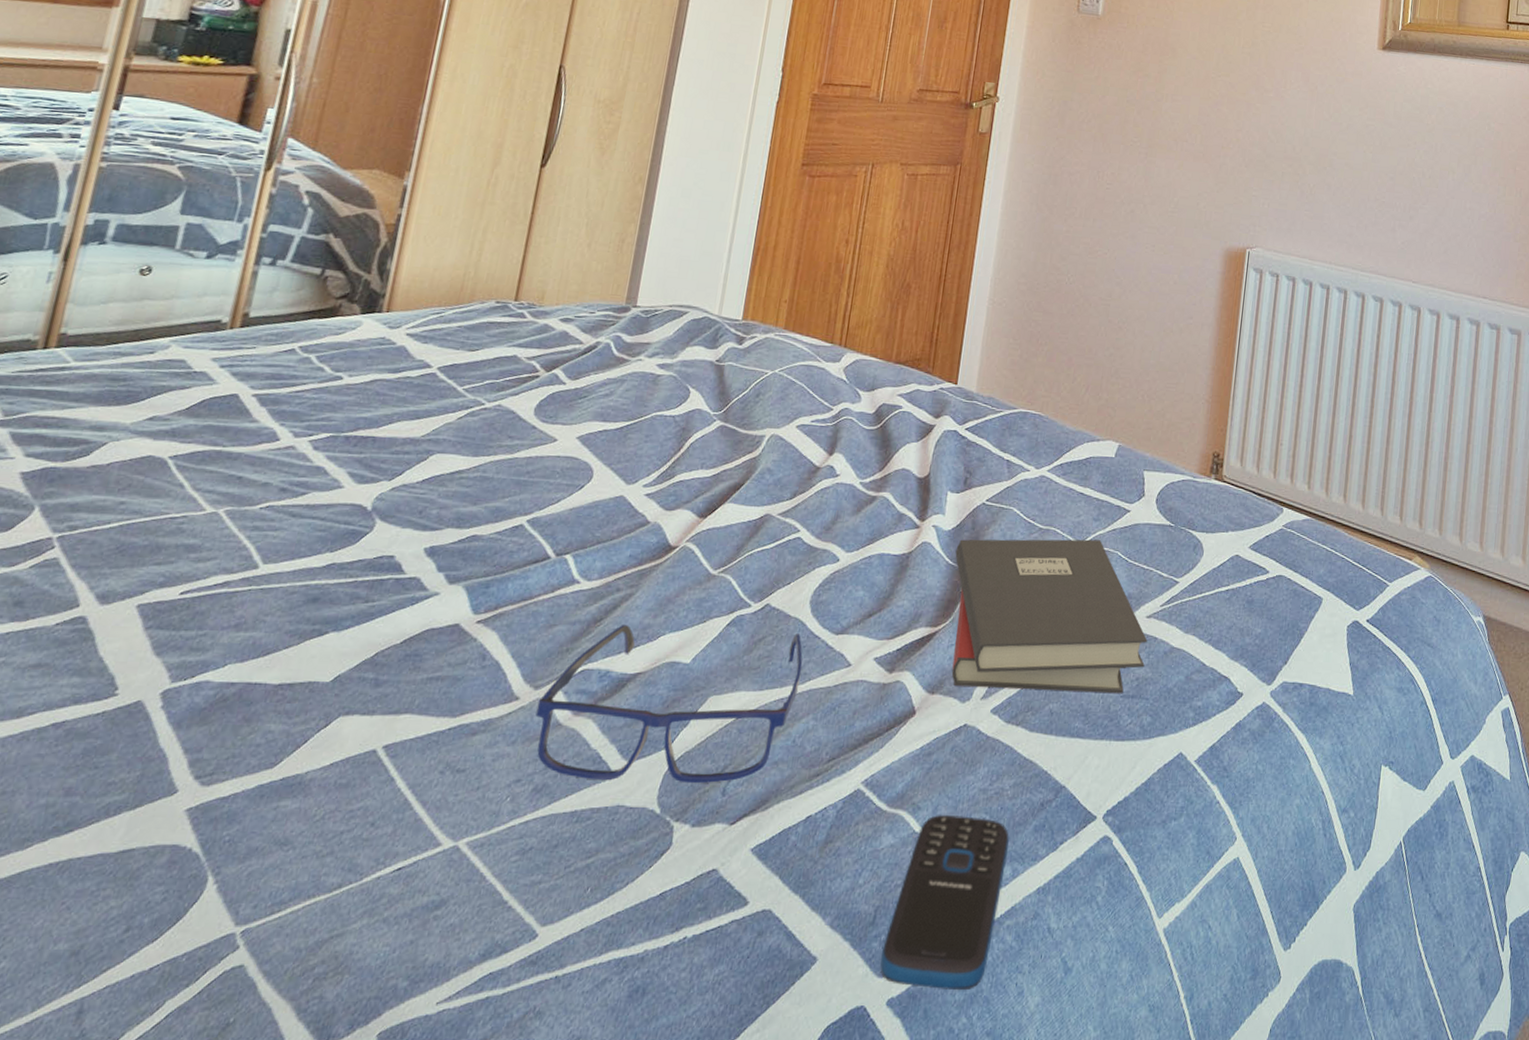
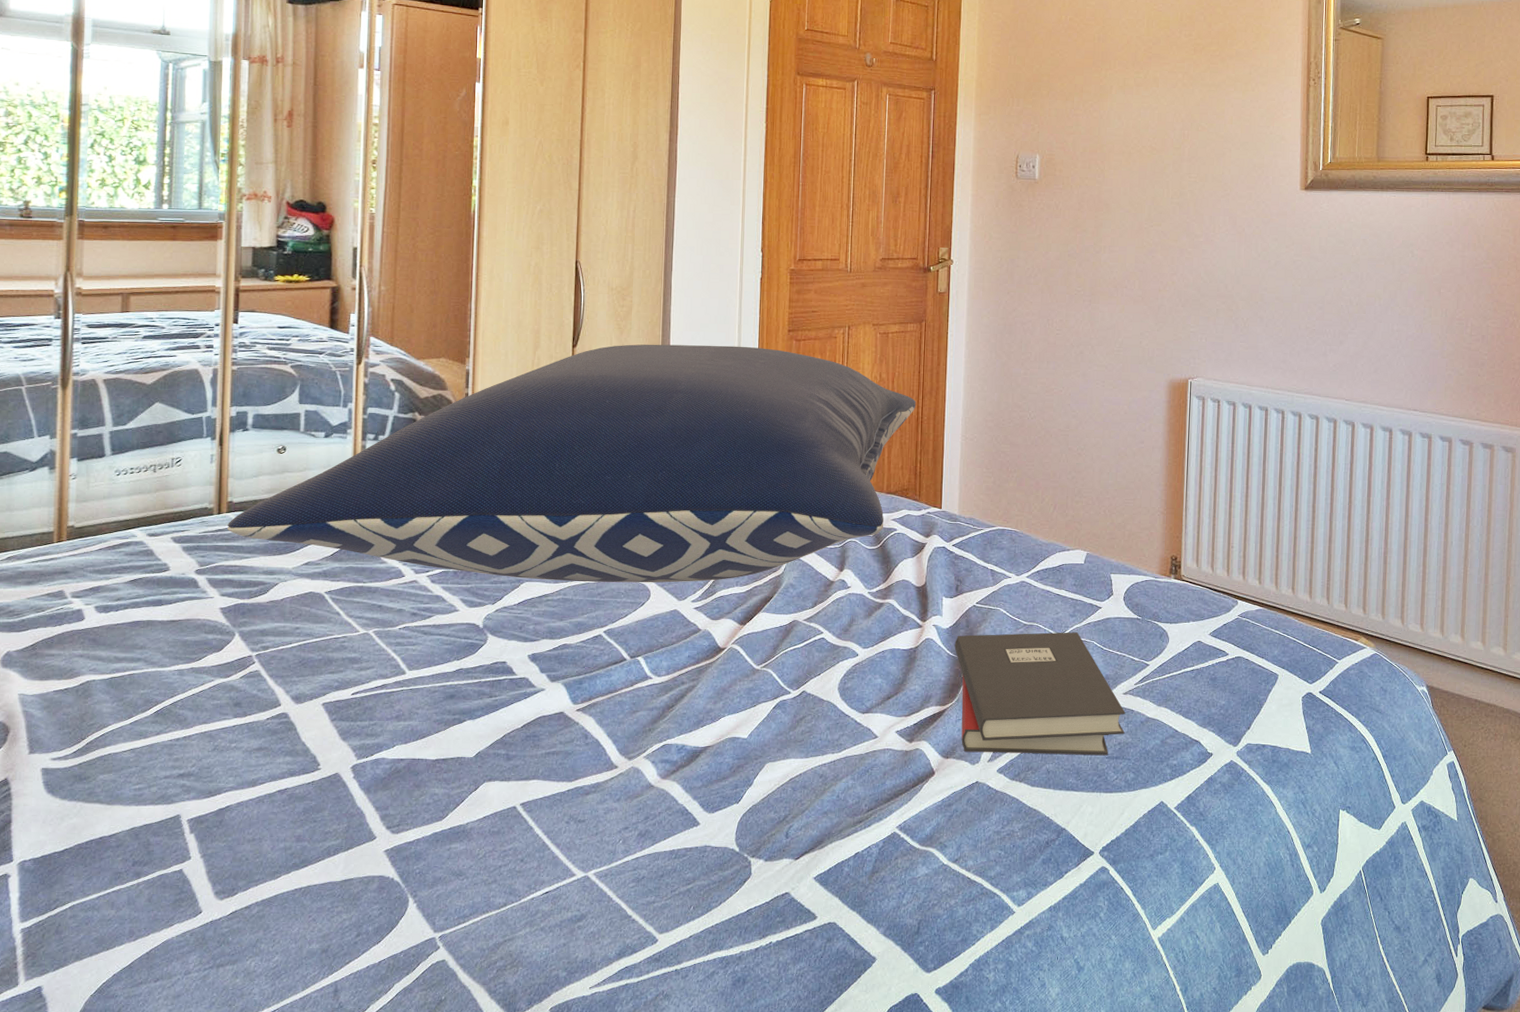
pillow: none [52,168,941,462] -> present [227,344,917,583]
eyeglasses: present [535,624,803,784] -> none [632,709,838,829]
mobile phone: present [880,815,1009,991] -> none [927,851,1022,983]

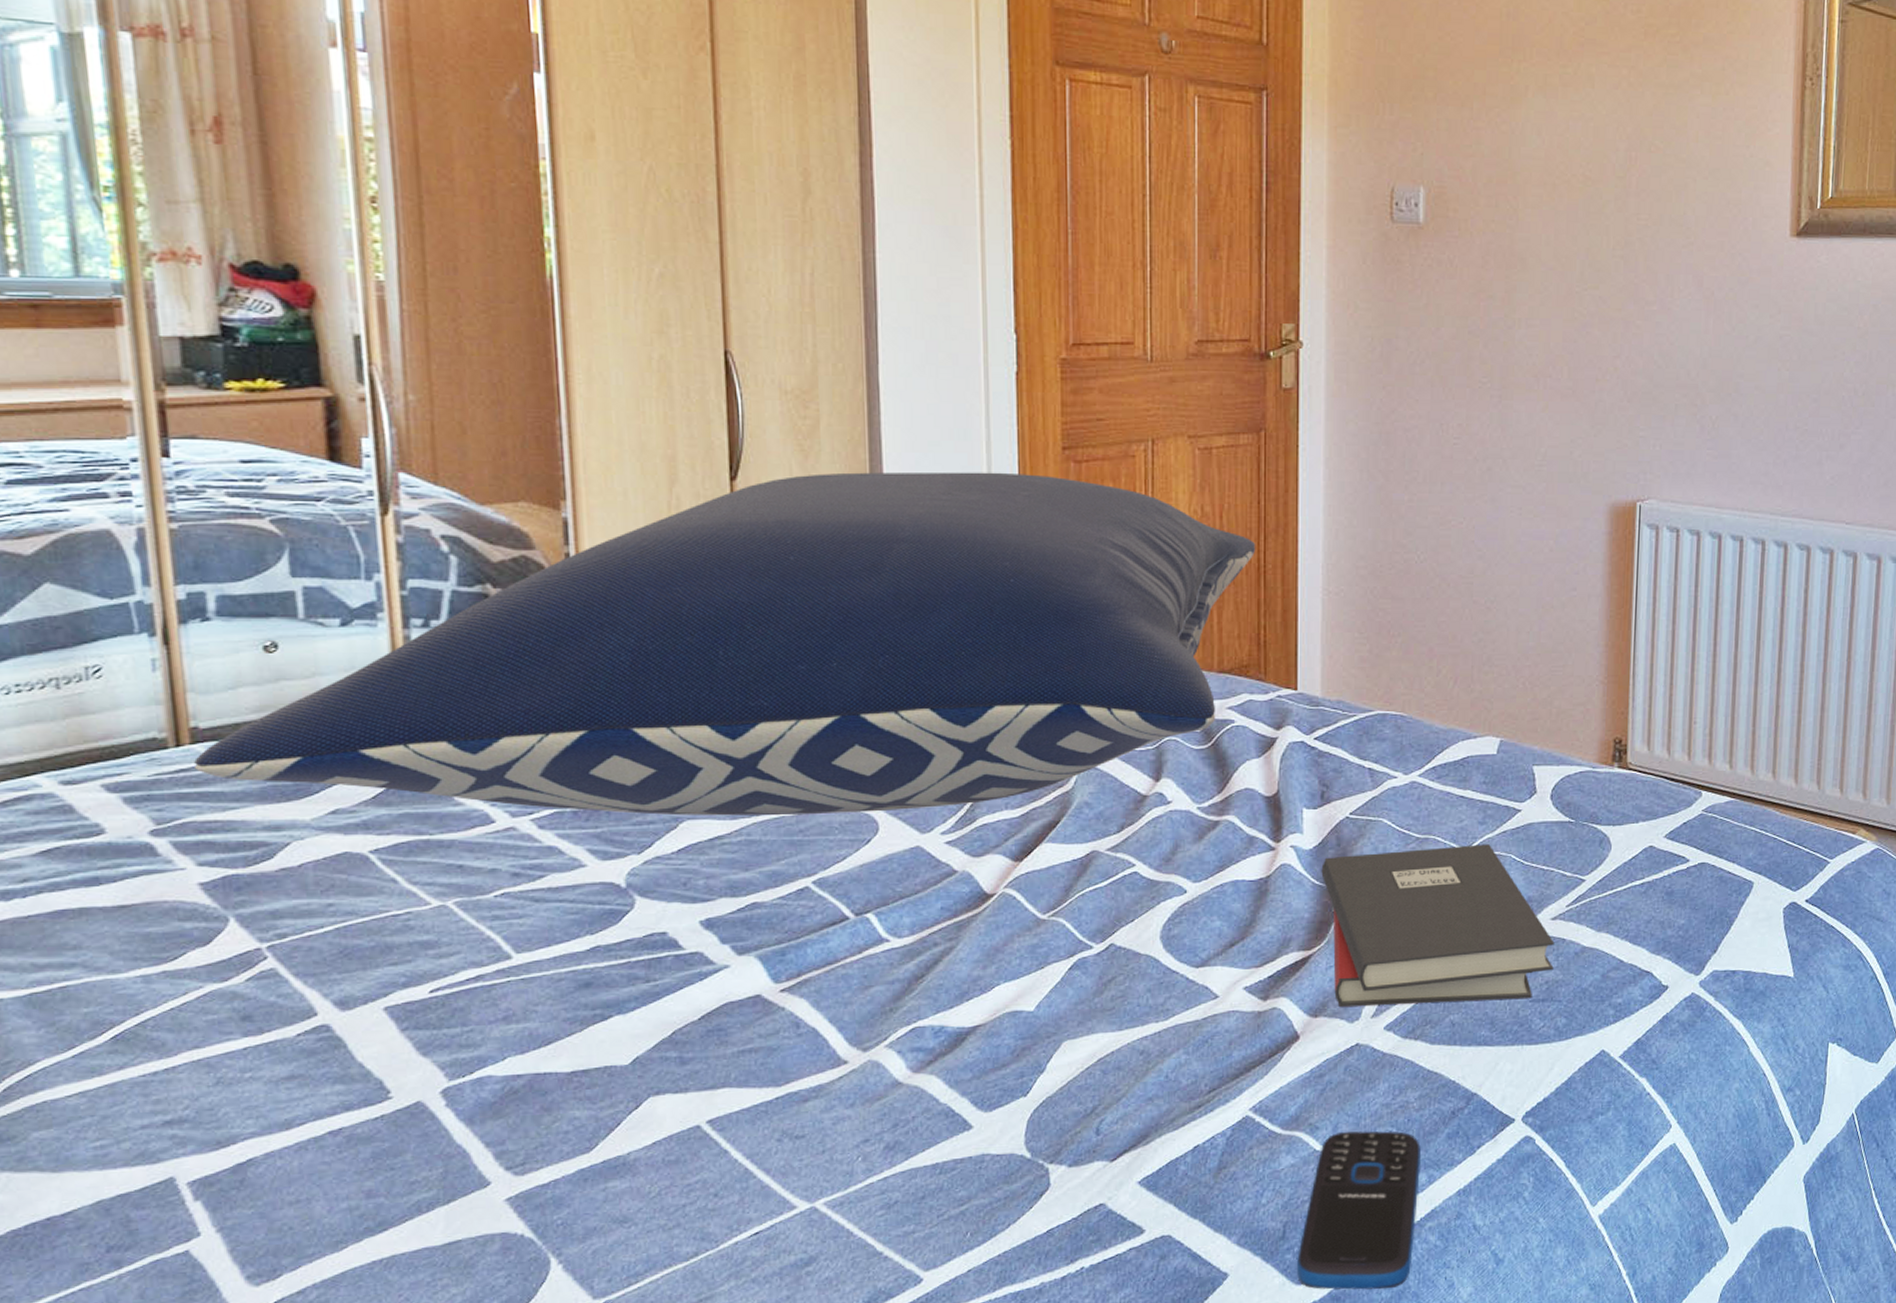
mobile phone: none [927,851,1022,983] -> present [1297,1131,1421,1290]

